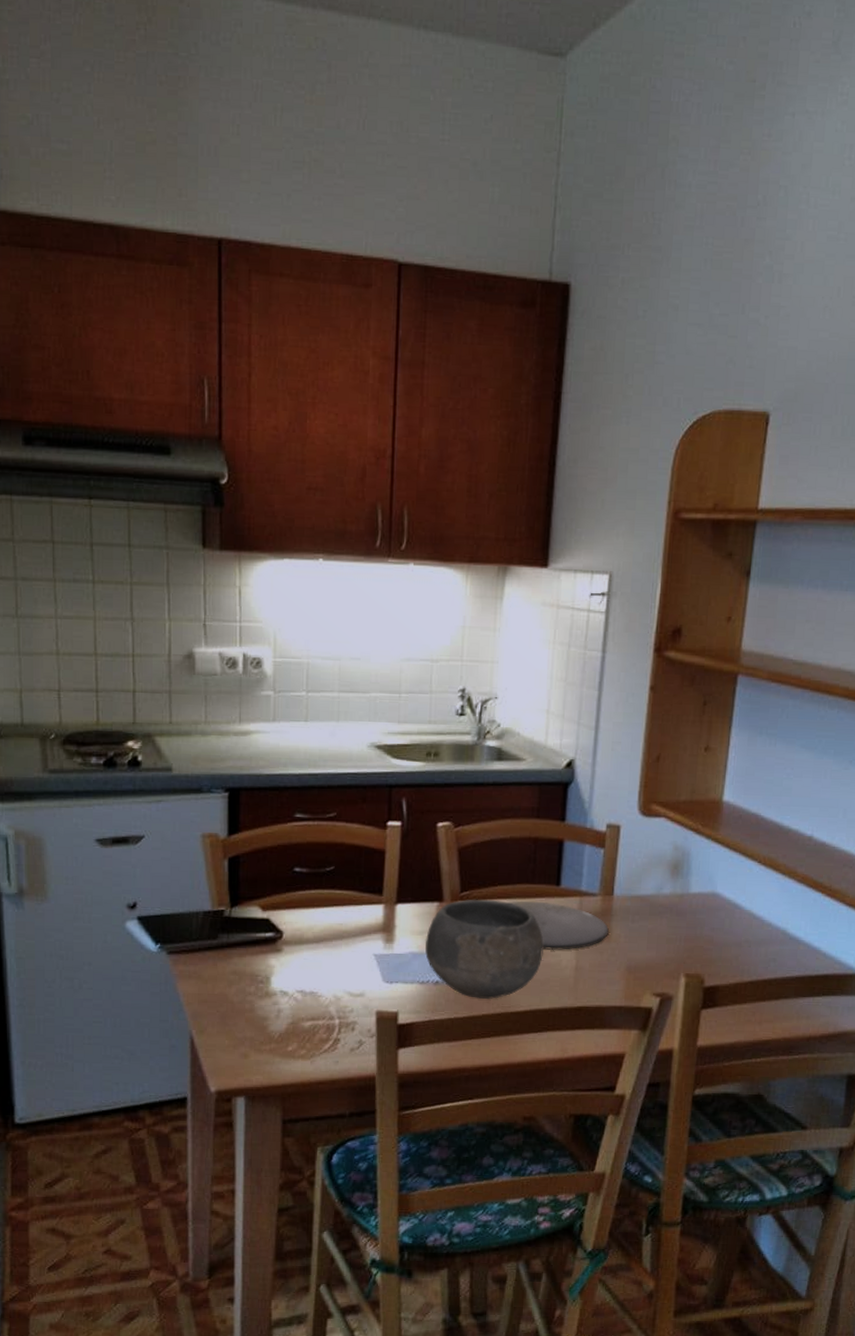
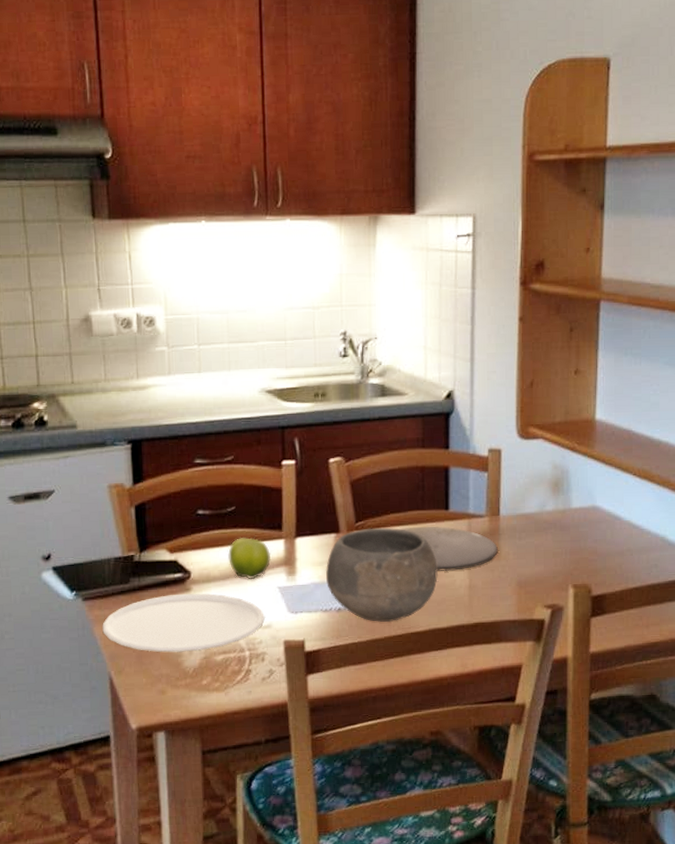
plate: none [186,954,358,1016] -> present [102,593,265,653]
fruit: none [324,898,369,945] -> present [228,535,272,580]

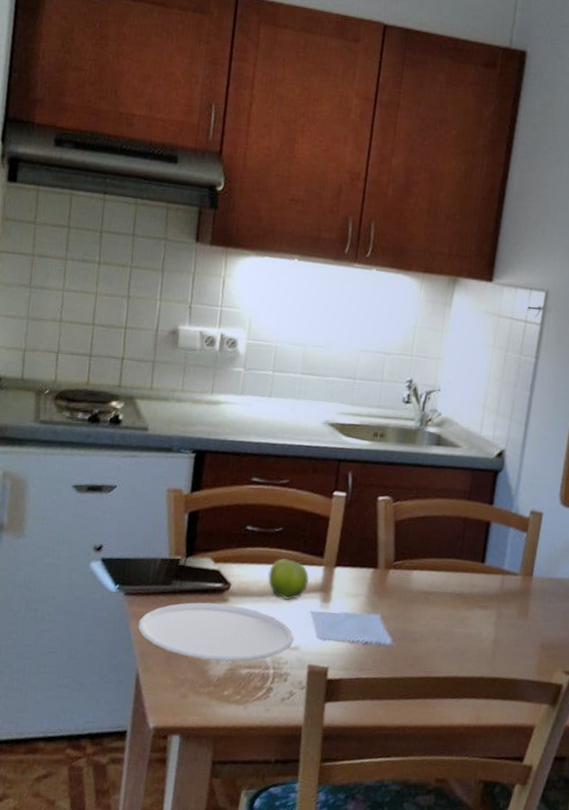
bowl: present [326,527,438,622] -> none [358,568,466,663]
plate: present [399,526,498,571] -> none [435,573,527,623]

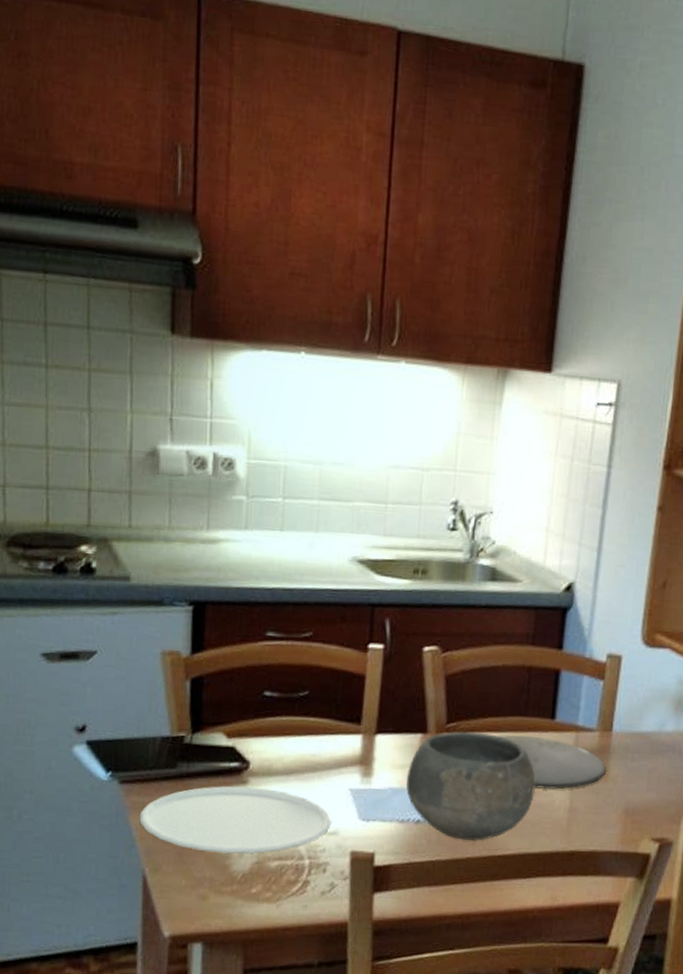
fruit: present [268,558,310,601] -> none [295,726,346,778]
bowl: none [358,568,466,663] -> present [406,731,536,841]
plate: none [435,573,527,623] -> present [496,734,606,790]

